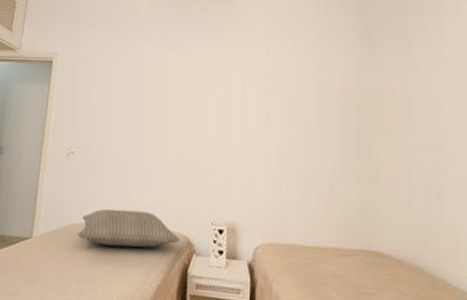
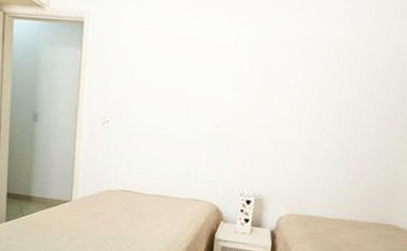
pillow: present [77,209,180,248] -> none [114,177,210,214]

